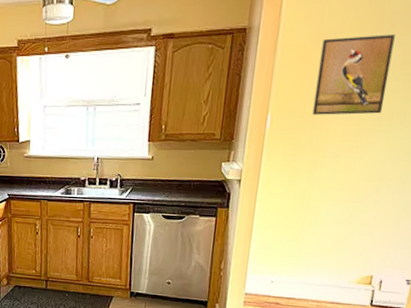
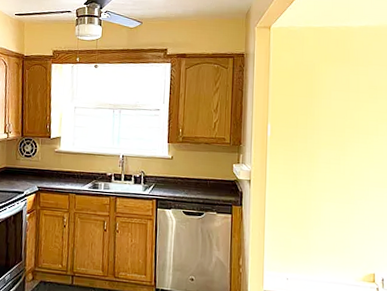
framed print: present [312,34,395,115] -> none [304,66,359,128]

